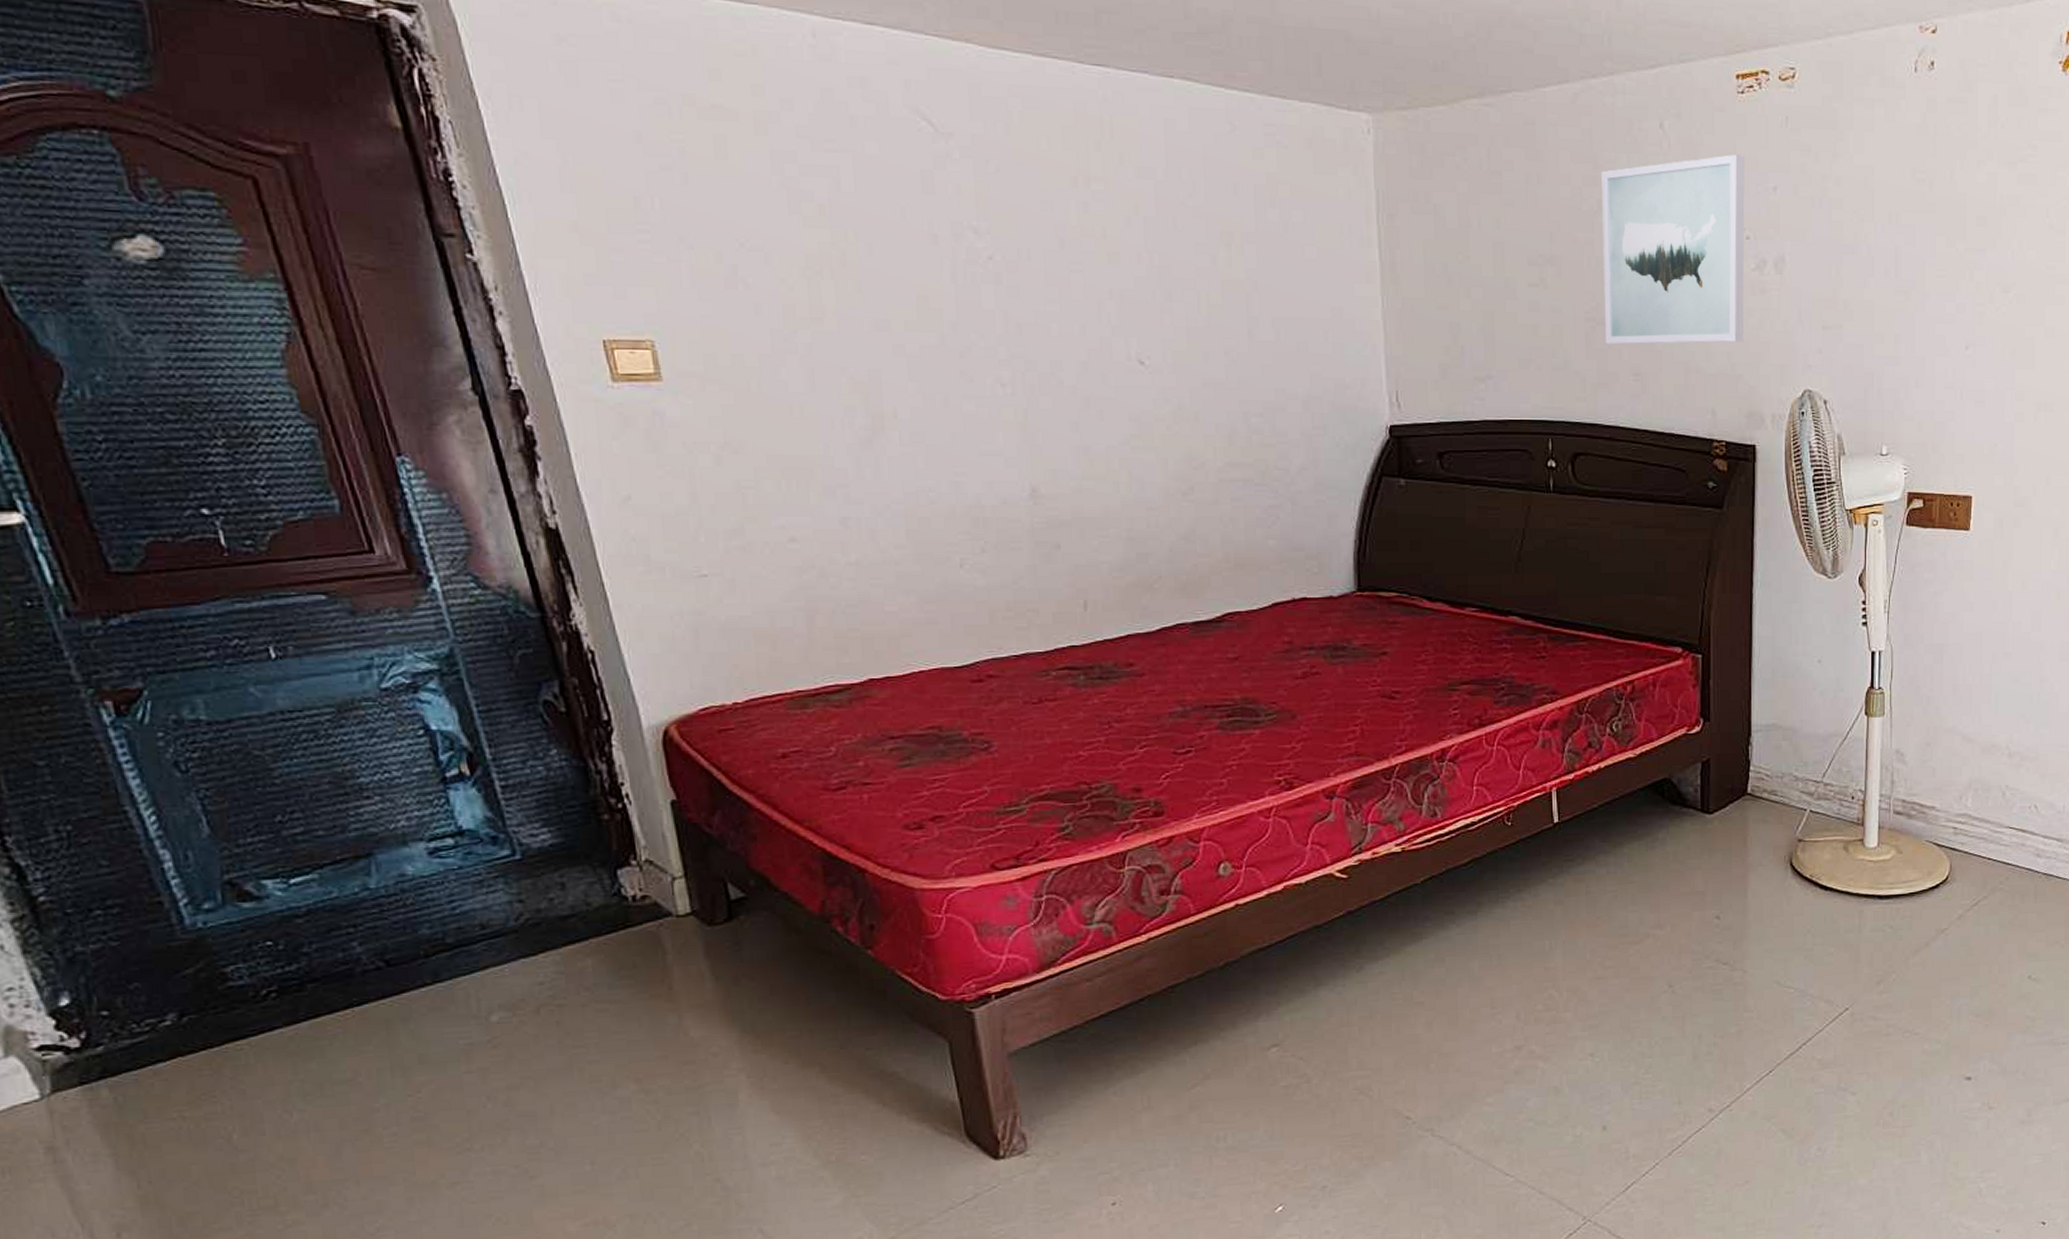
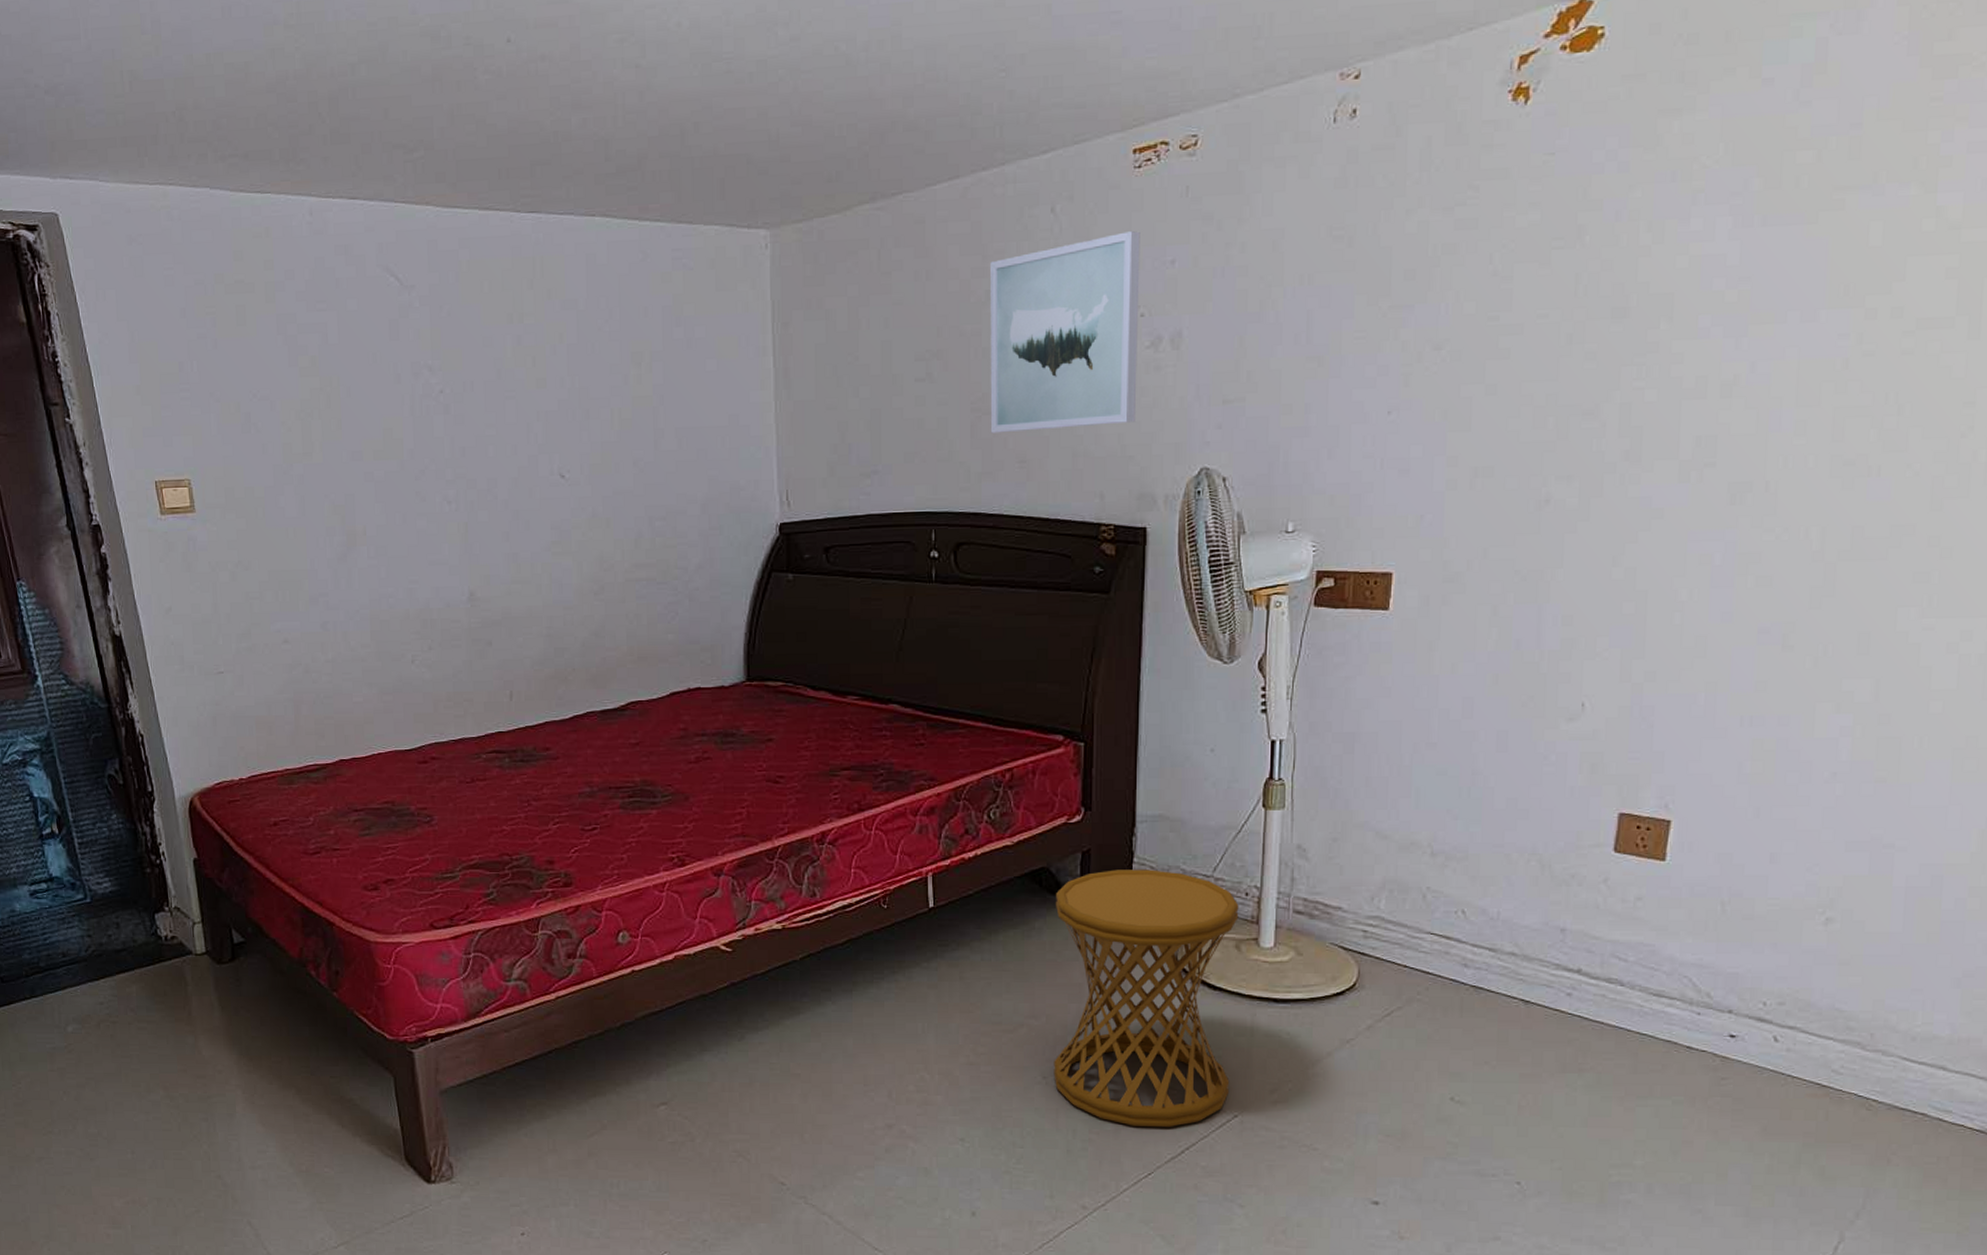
side table: none [1678,777,1846,1027] -> present [1054,869,1239,1127]

